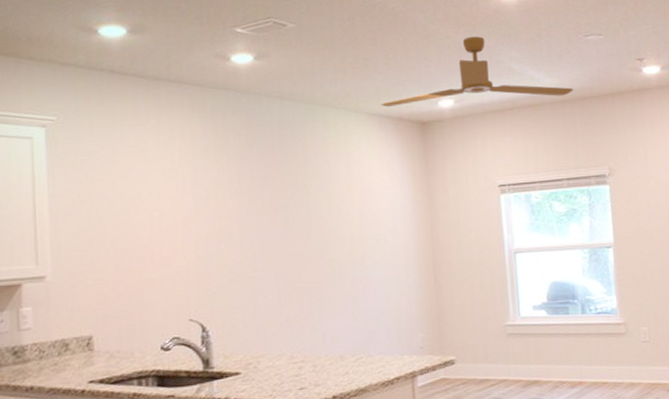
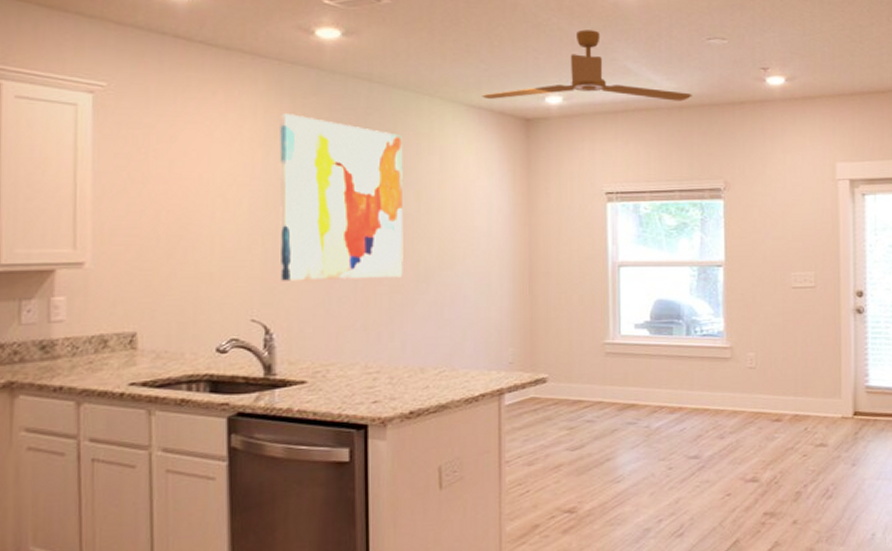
wall art: none [205,133,320,283] -> present [279,114,404,281]

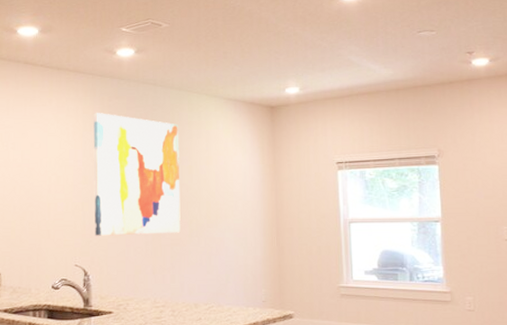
ceiling fan: present [482,29,692,102] -> none [236,33,407,93]

